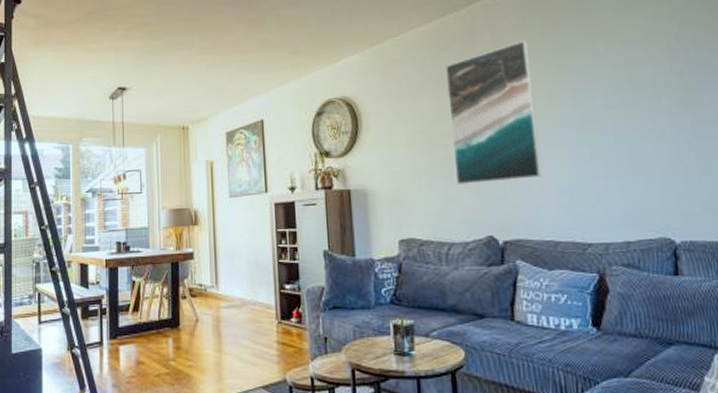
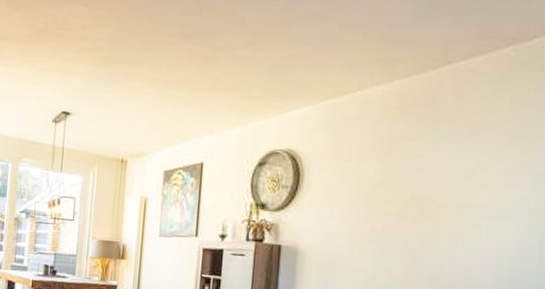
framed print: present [445,40,542,185] -> none [391,113,494,260]

